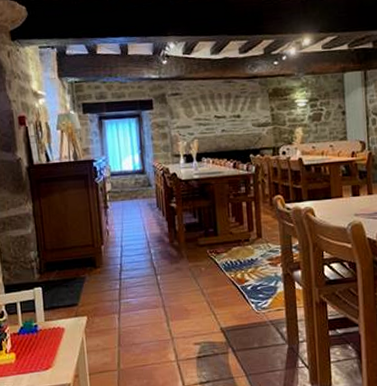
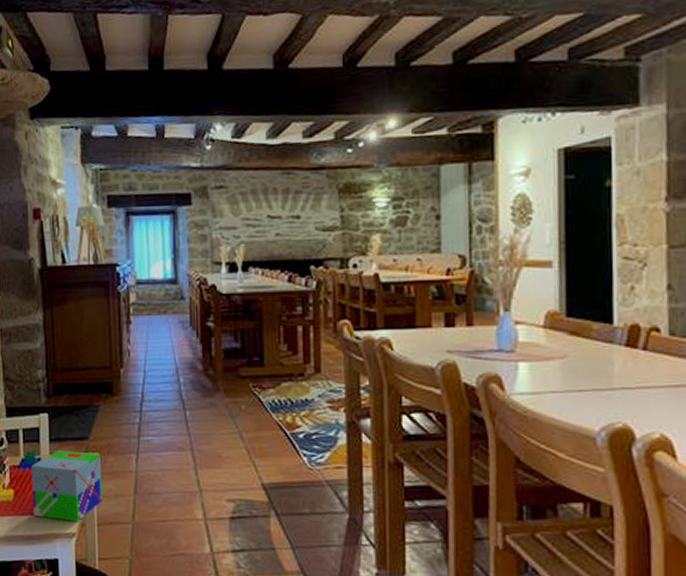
toy block: none [29,316,92,374] -> present [31,450,103,522]

